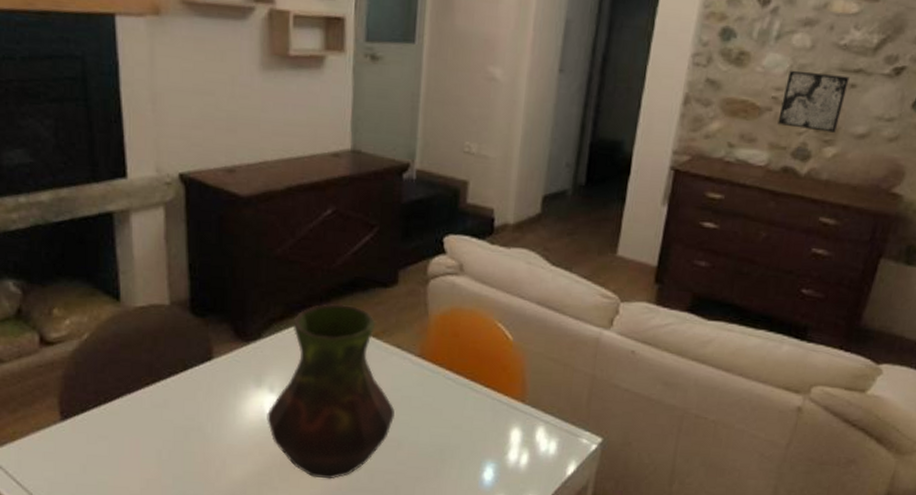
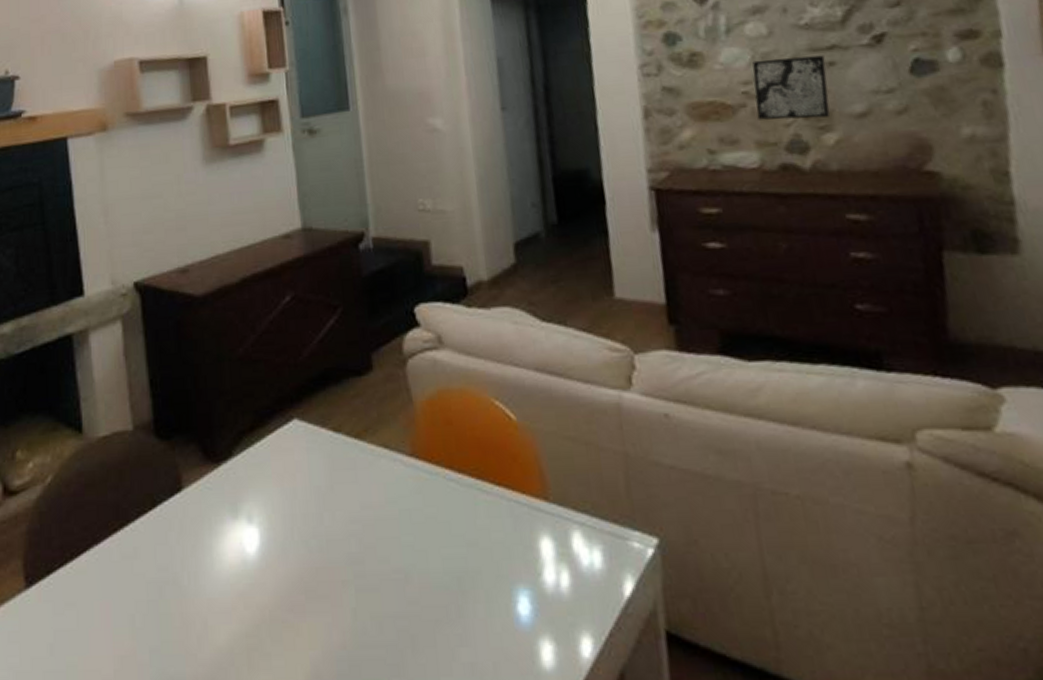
vase: present [267,304,395,479] -> none [248,402,395,635]

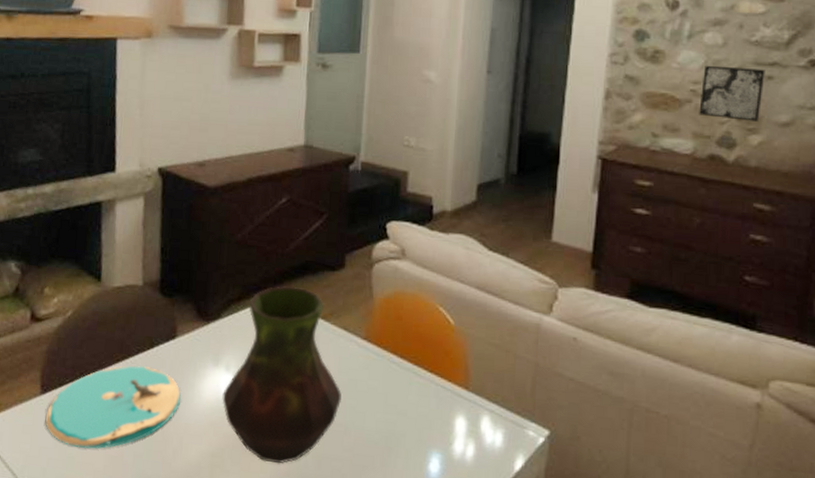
plate: none [34,531,199,653] -> present [45,365,182,450]
vase: none [248,402,395,635] -> present [222,286,342,464]

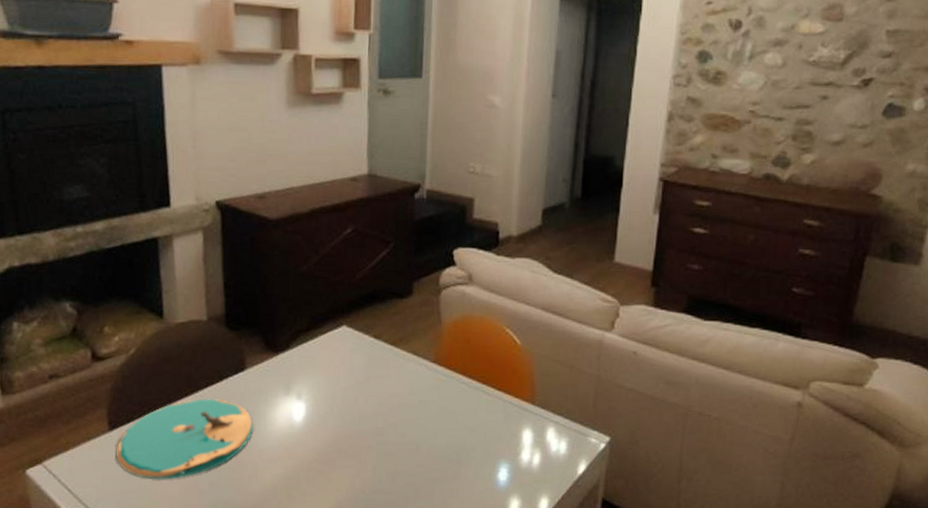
vase: present [222,286,342,464] -> none [295,314,413,482]
wall art: present [699,65,765,122] -> none [757,86,821,141]

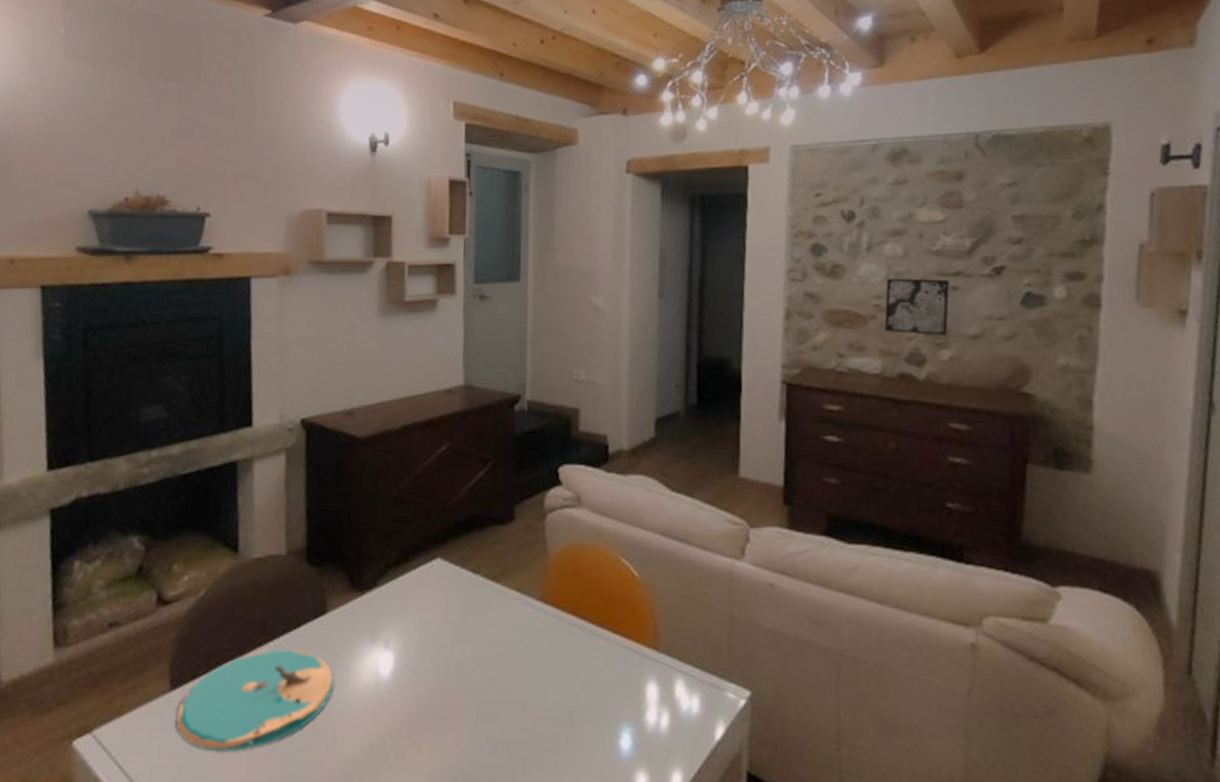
wall art: none [757,86,821,141] -> present [884,278,950,335]

